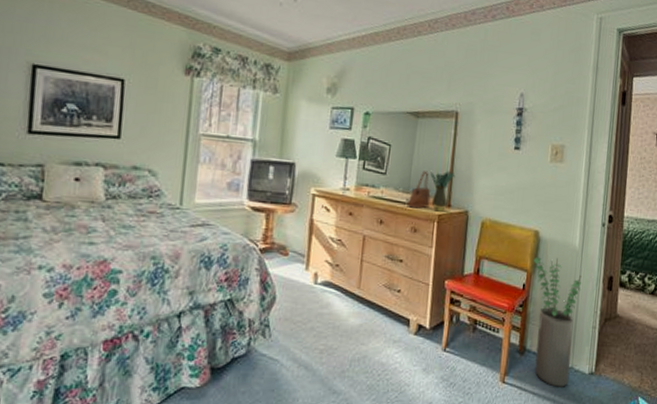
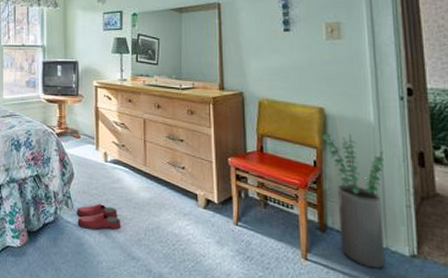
slippers: none [274,331,324,362] -> present [76,203,120,230]
handbag: present [407,171,431,209] -> none [181,59,203,93]
vase: present [430,170,456,212] -> none [200,56,225,95]

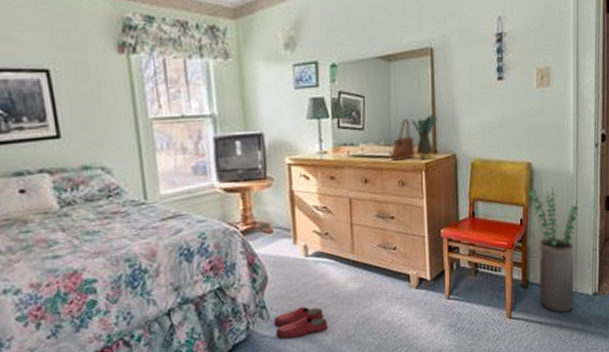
handbag: none [181,59,203,93] -> present [390,119,415,161]
vase: none [200,56,225,95] -> present [411,114,438,160]

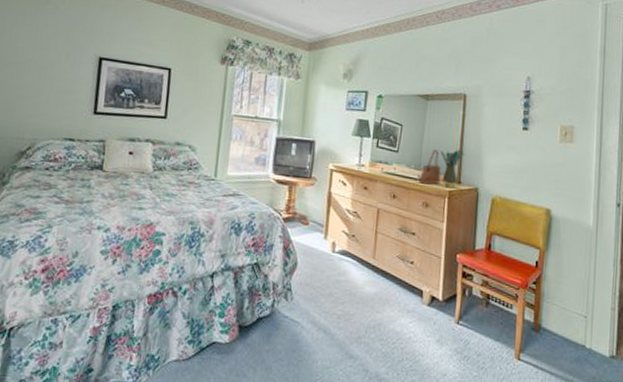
slippers: present [273,306,327,339] -> none [295,296,342,326]
vase: present [528,185,578,313] -> none [545,230,597,369]

